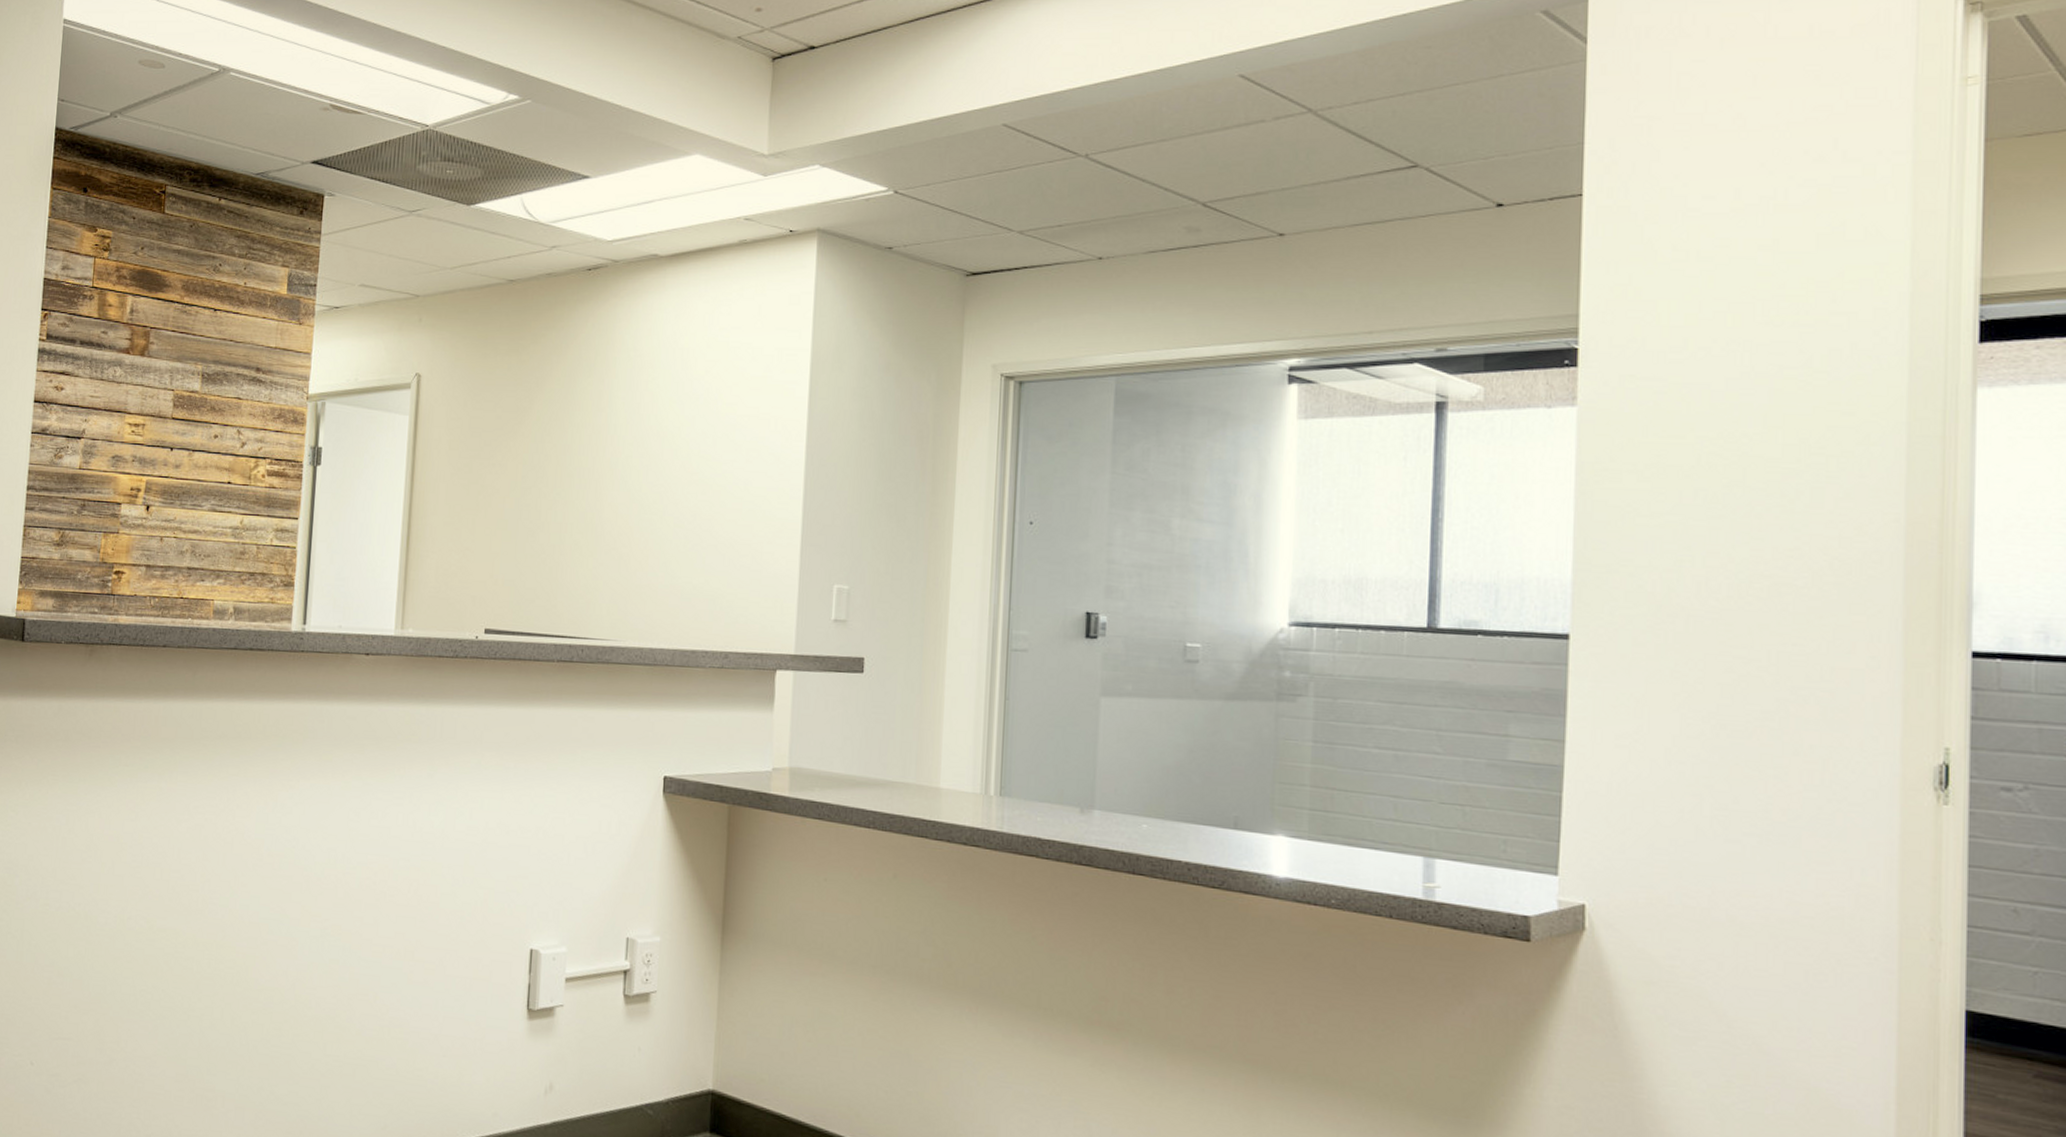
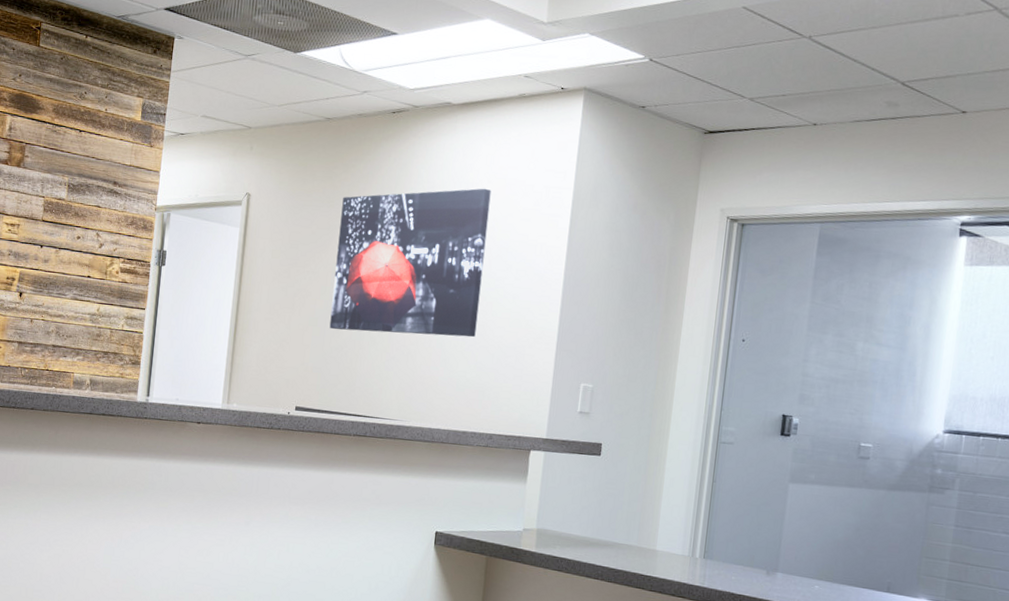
wall art: none [522,354,712,535] -> present [329,188,491,337]

